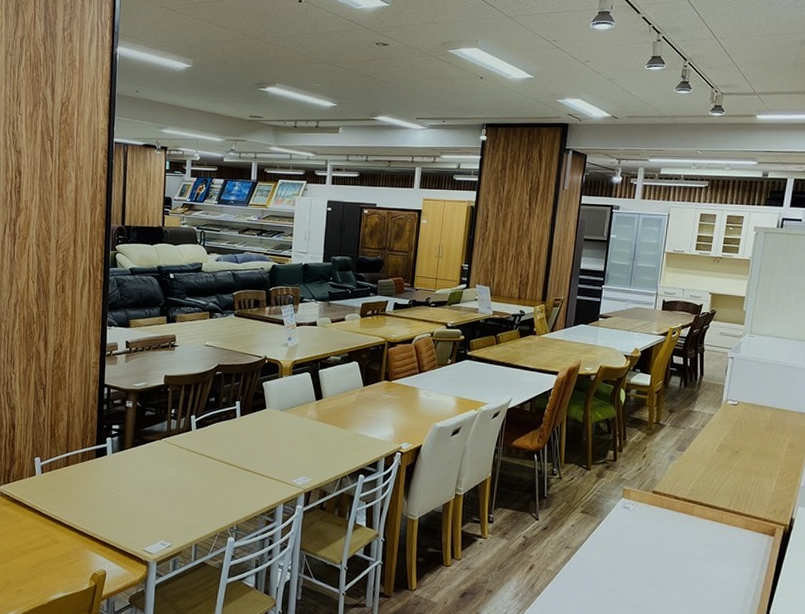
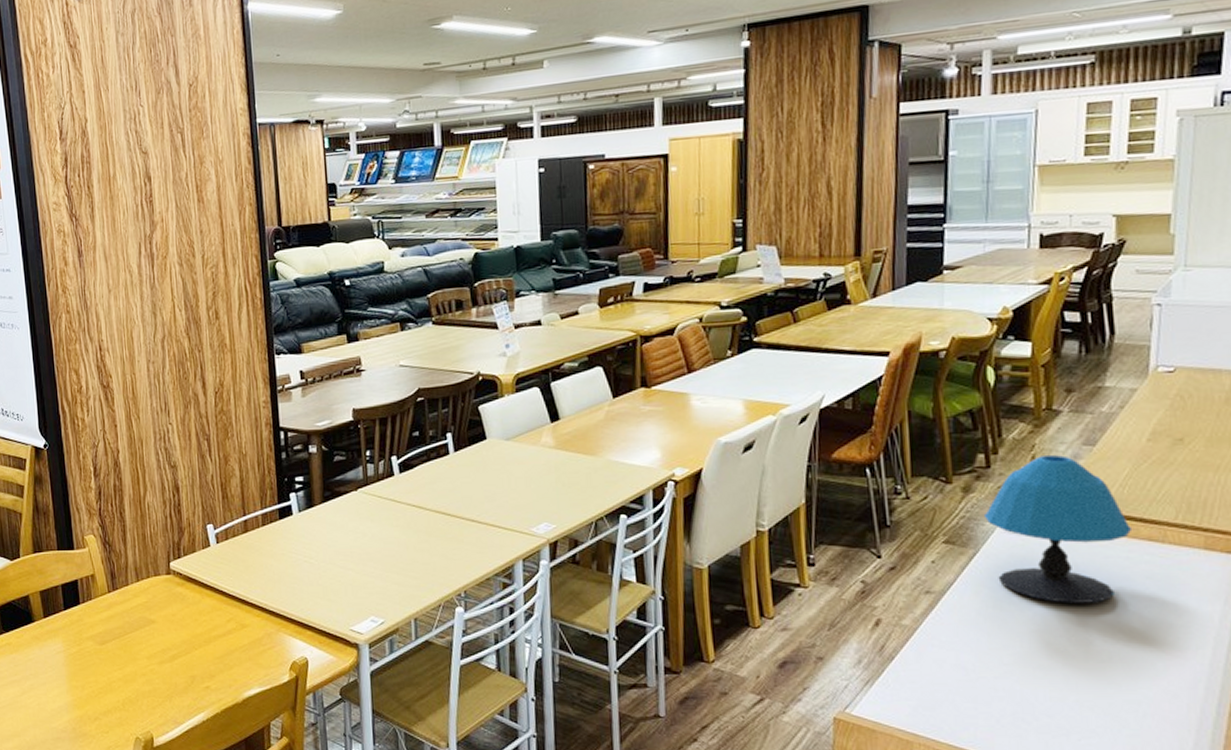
table lamp: none [610,455,702,562] -> present [985,454,1133,603]

